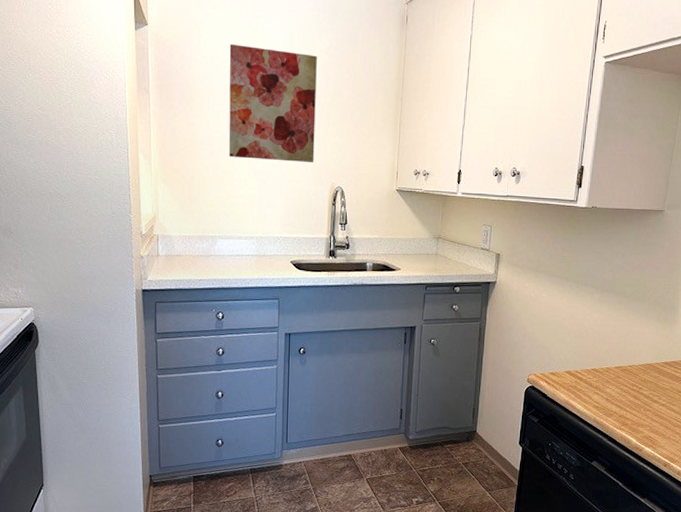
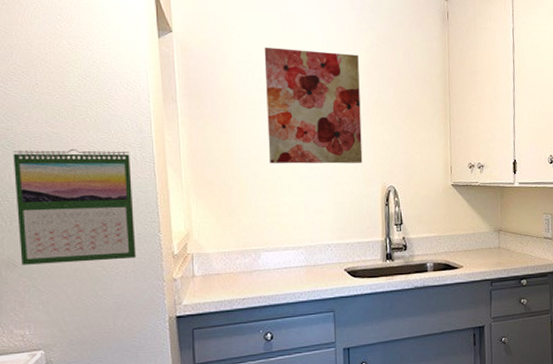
calendar: none [10,130,110,235] -> present [13,148,136,265]

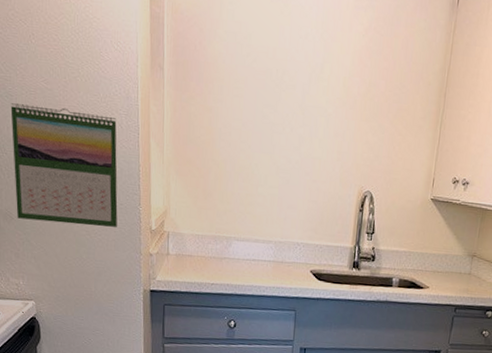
wall art: present [264,46,363,164] -> none [248,17,353,162]

